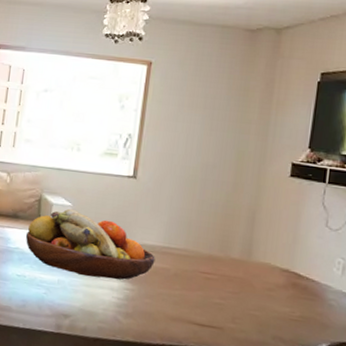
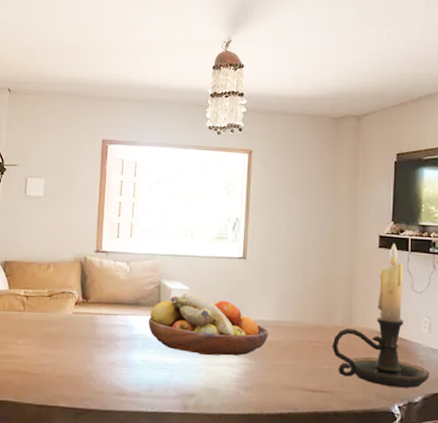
candle holder: none [226,173,339,334] -> present [332,243,430,388]

